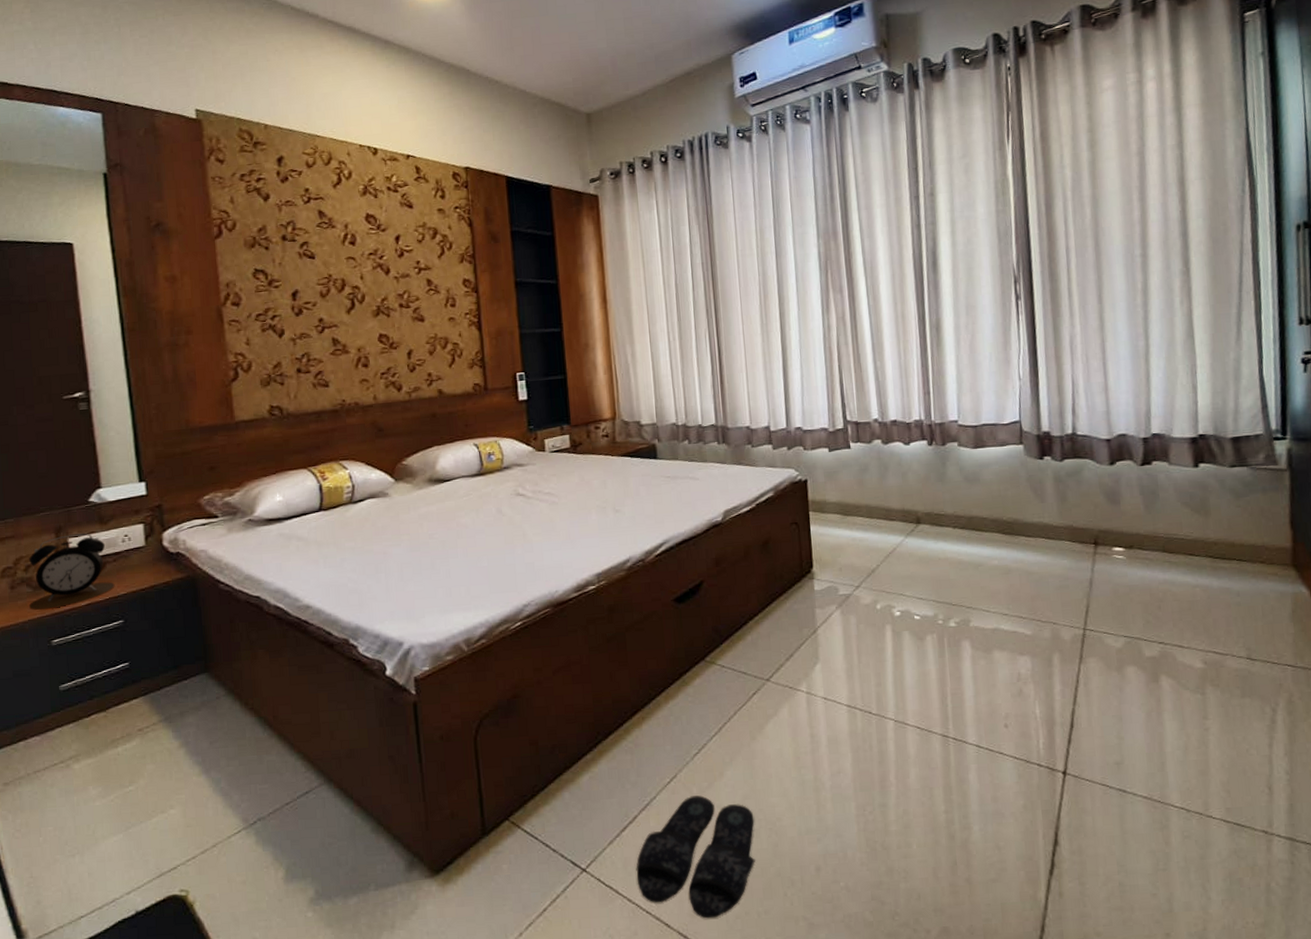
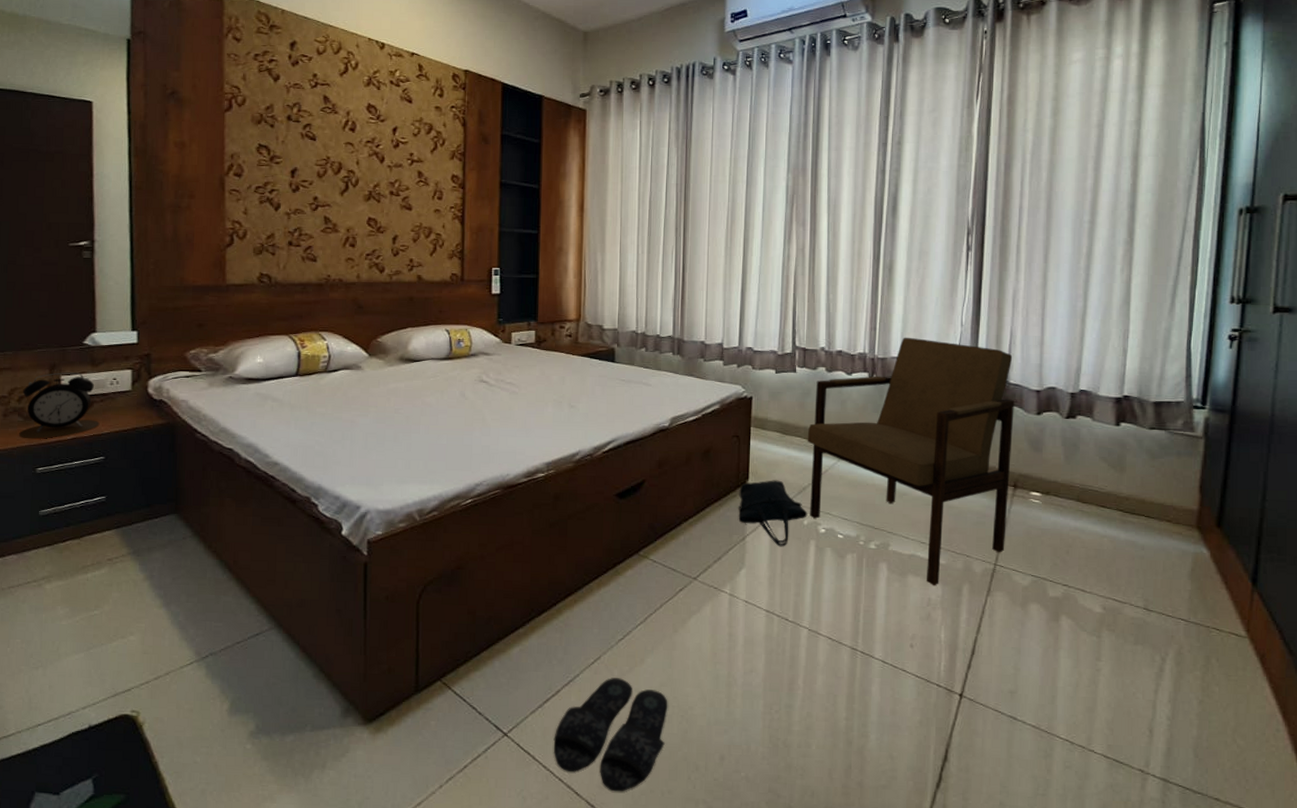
tote bag: none [804,565,880,636] -> present [737,480,808,547]
armchair: none [869,398,1093,659] -> present [807,337,1014,585]

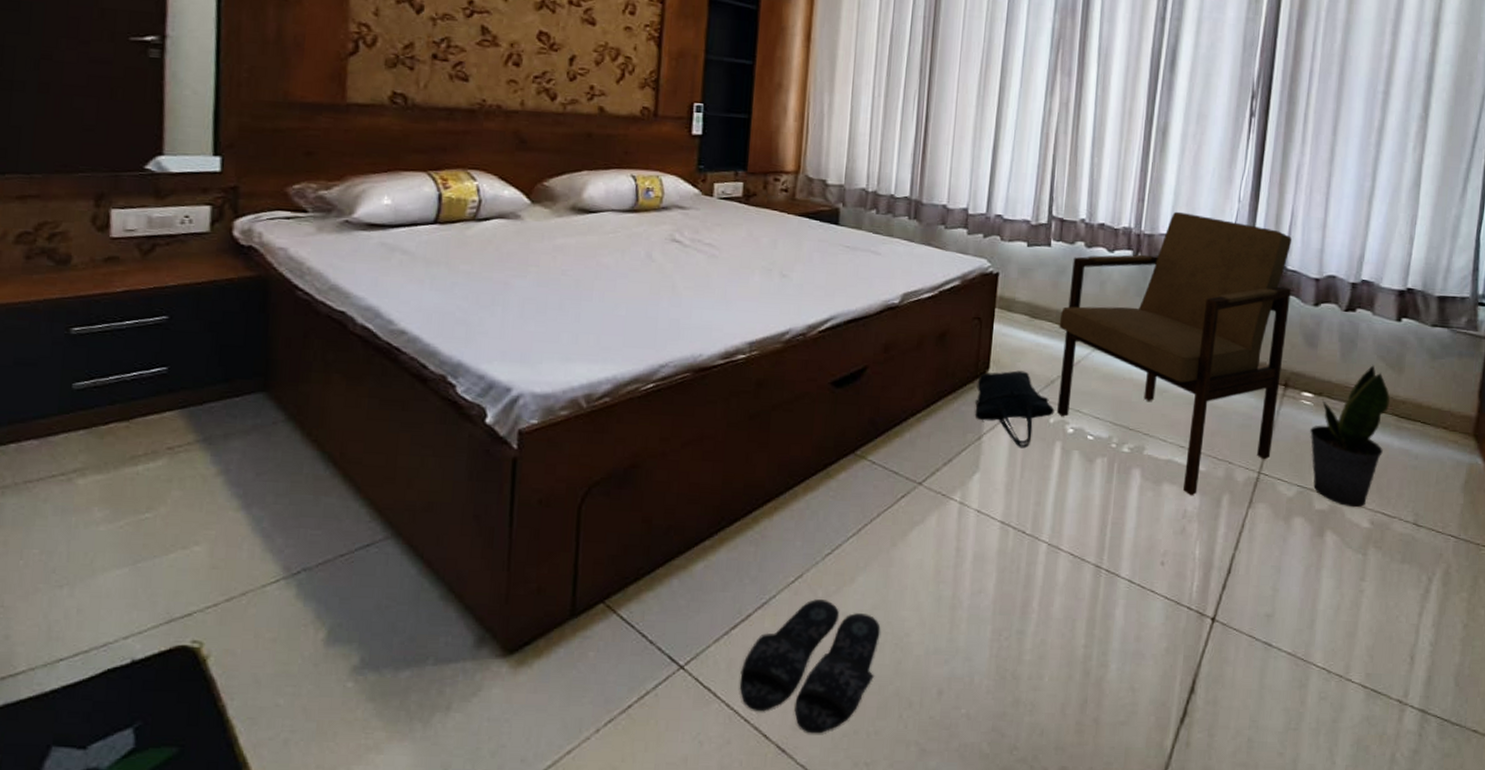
alarm clock: present [19,372,100,440] -> none [47,204,164,291]
potted plant: none [1040,466,1114,595] -> present [1310,365,1391,508]

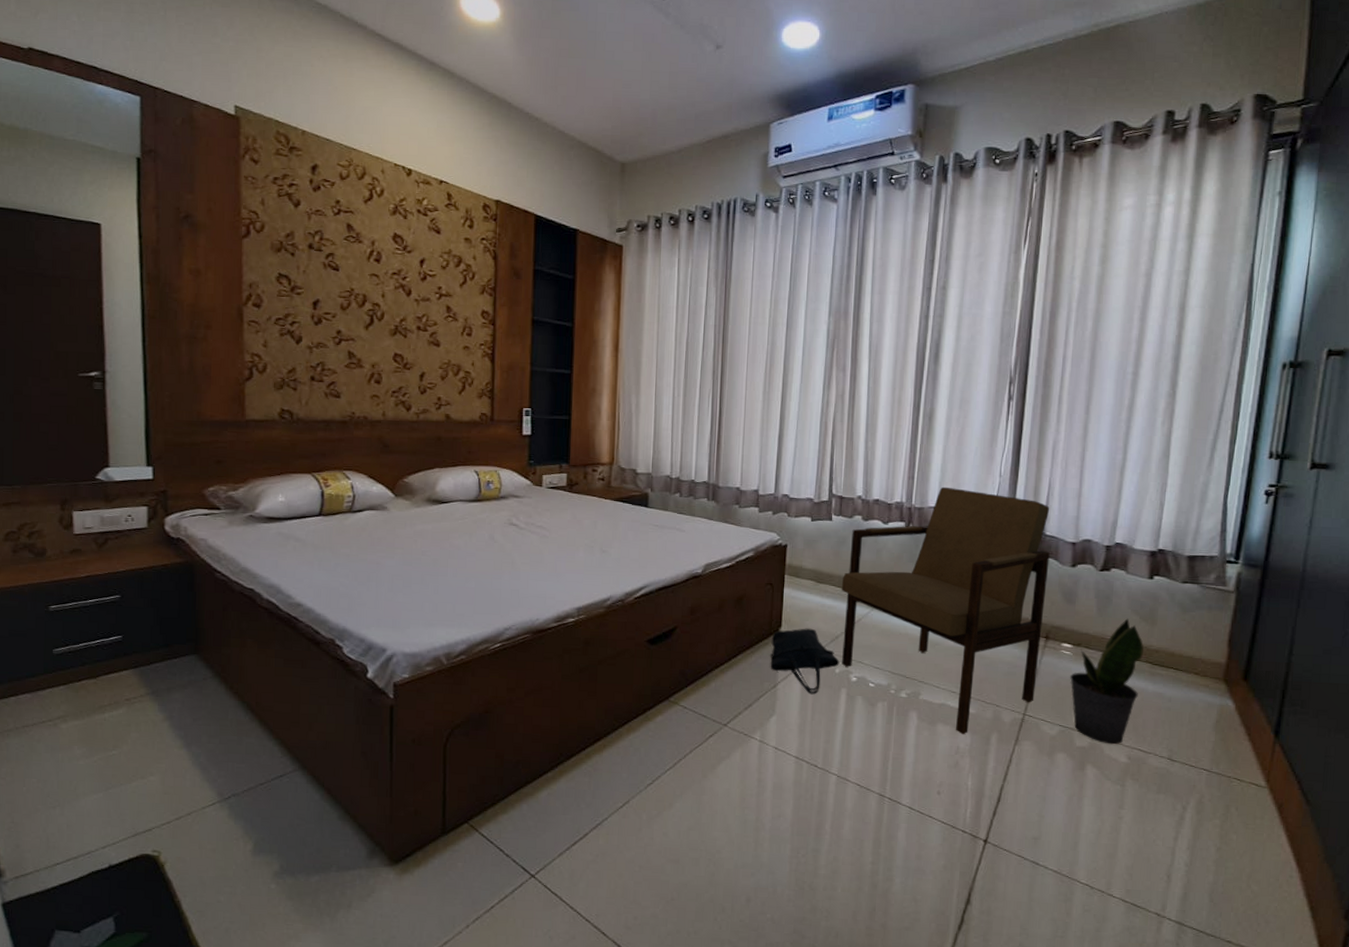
slippers: present [739,599,880,734] -> none [580,821,696,933]

